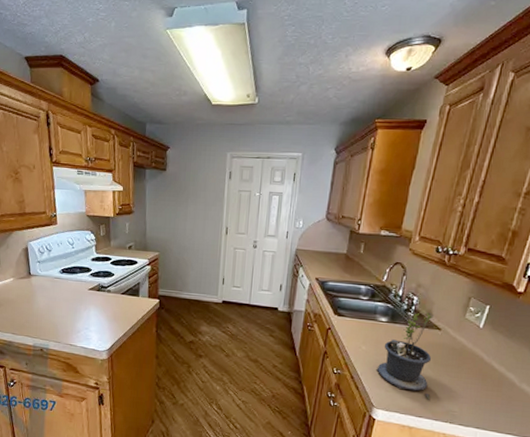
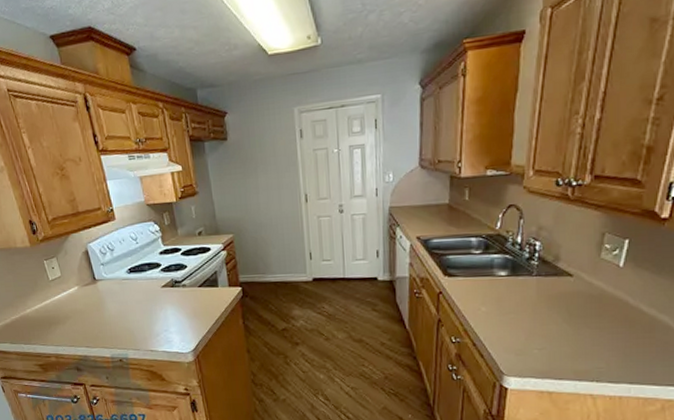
potted plant: present [375,313,435,400] -> none [500,258,570,359]

